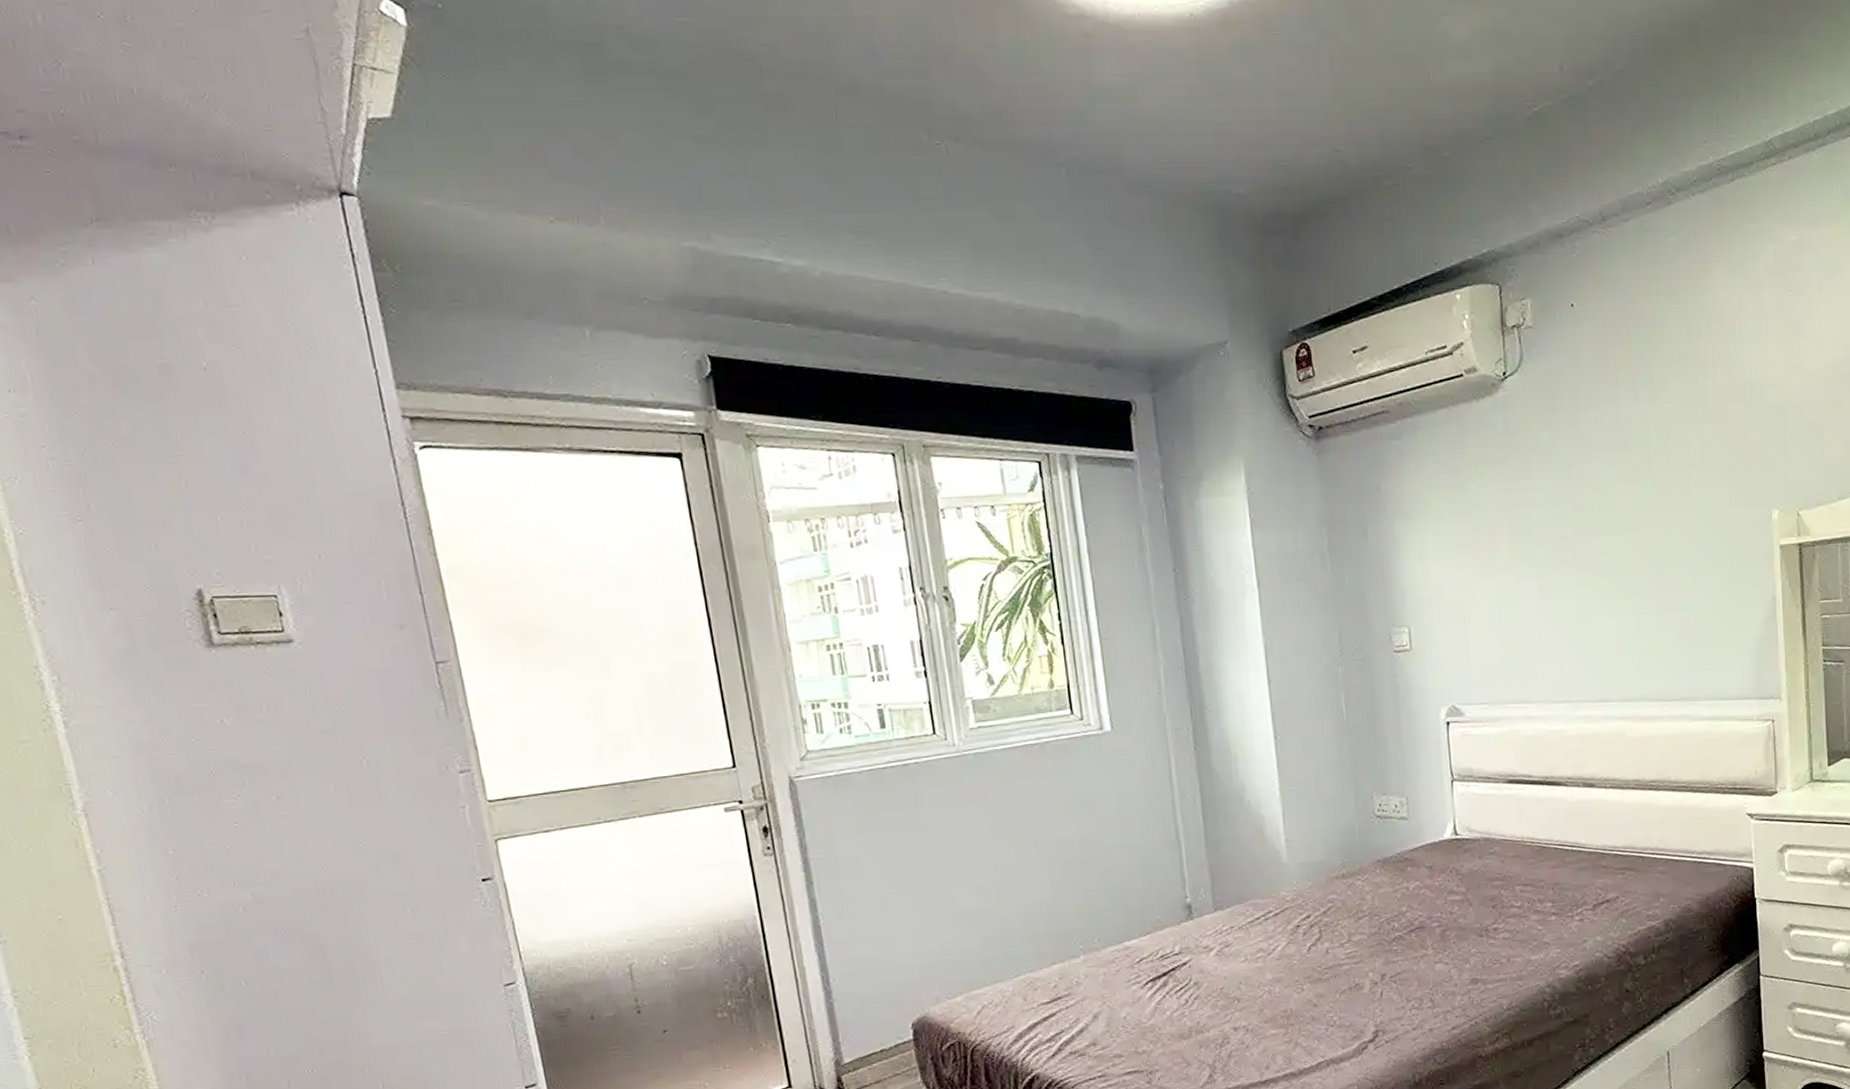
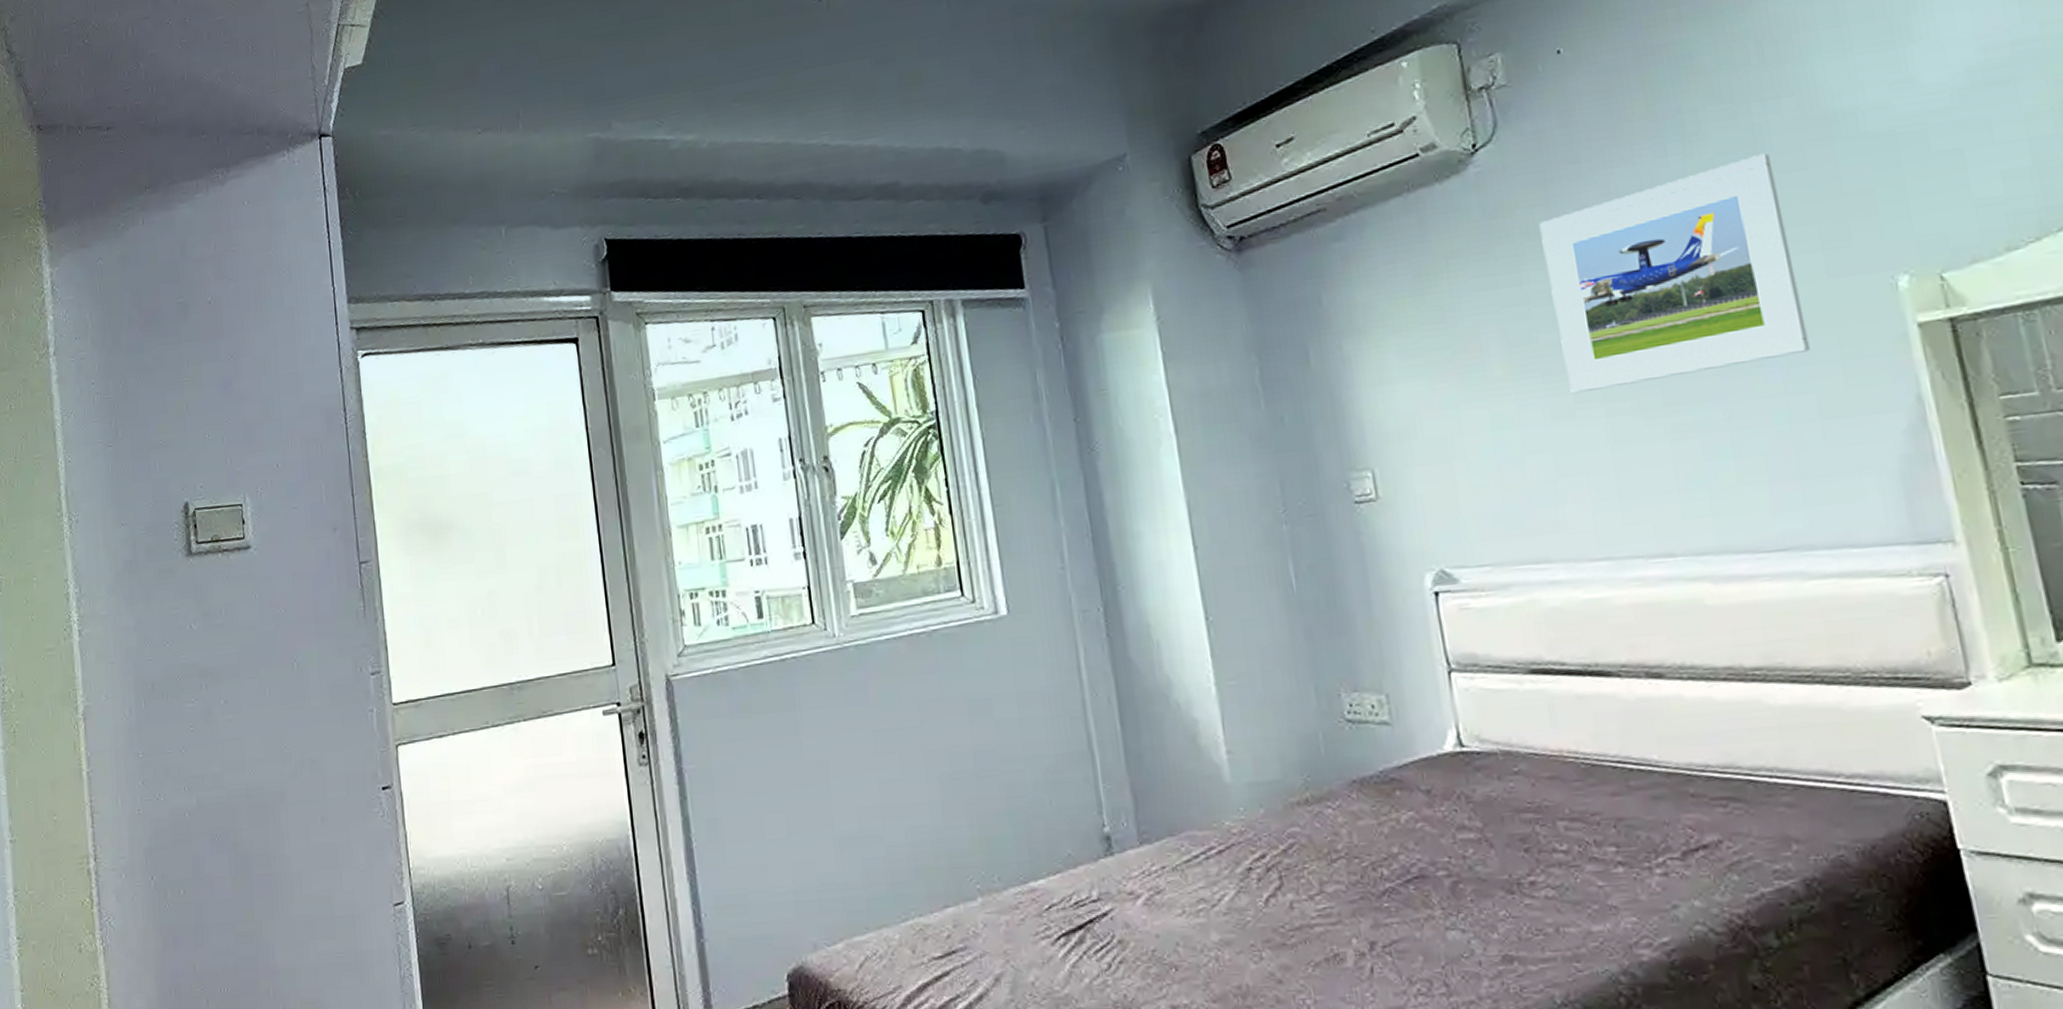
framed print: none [1545,407,1713,578] -> present [1539,153,1810,394]

